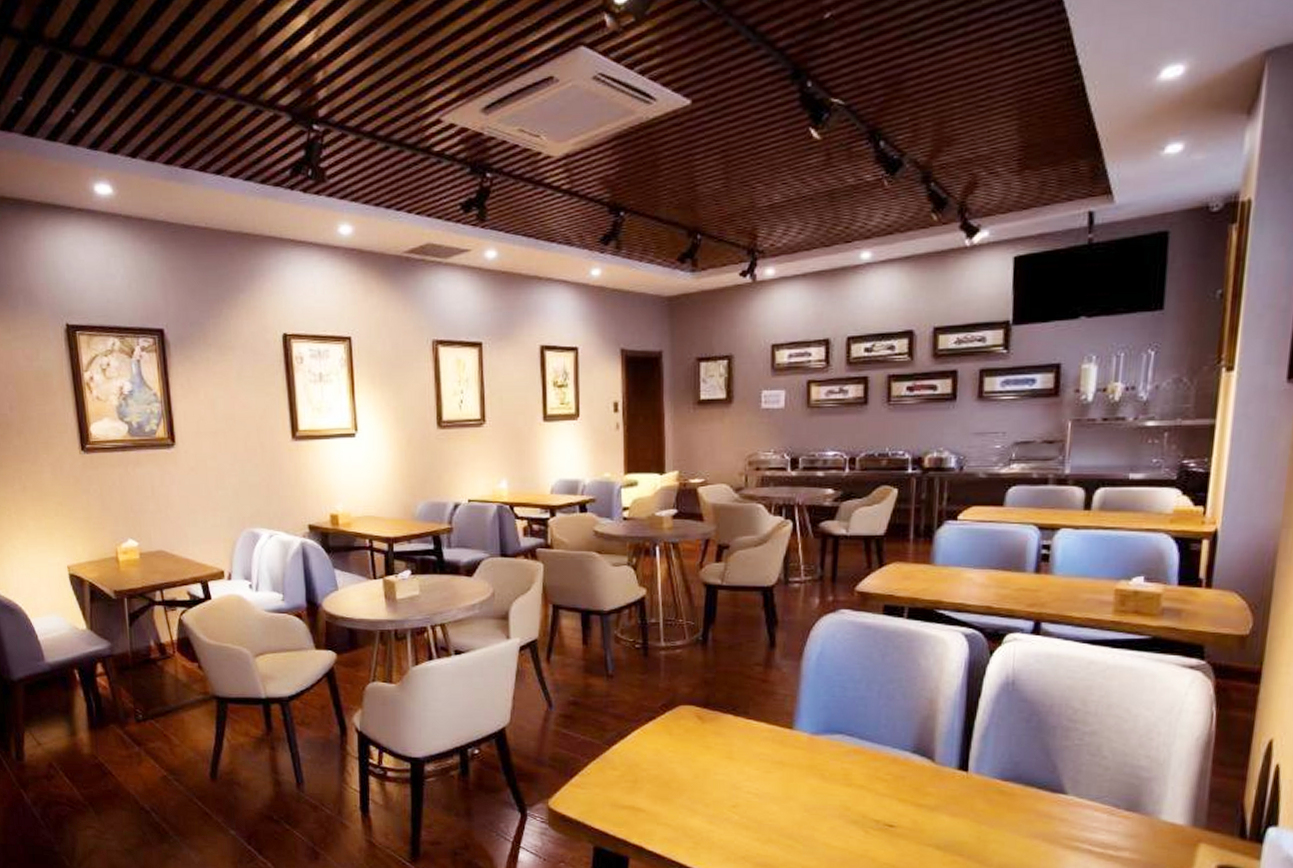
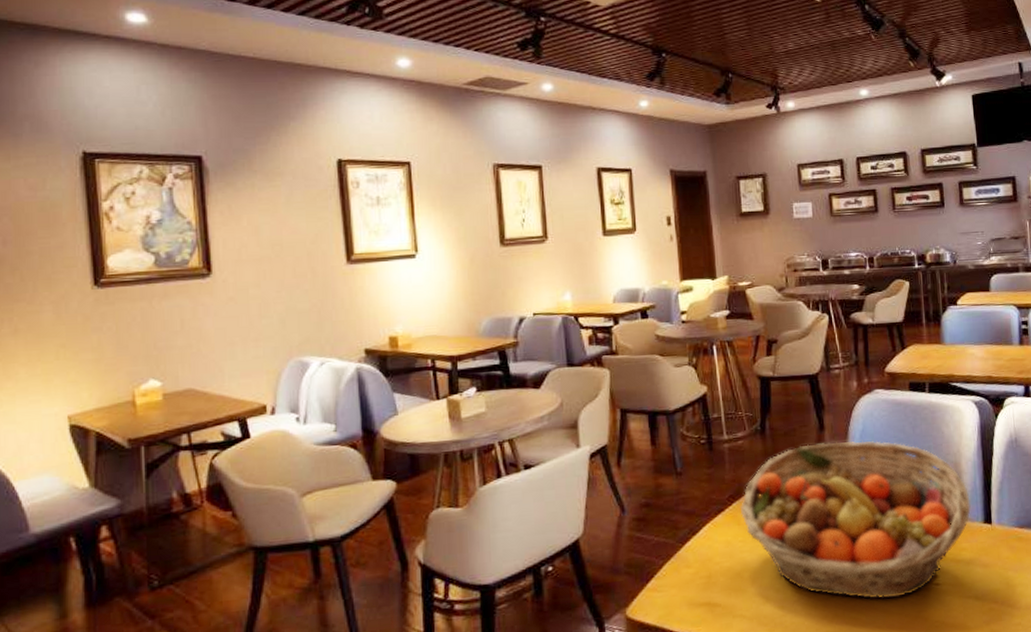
fruit basket: none [672,661,944,833] -> present [739,441,971,599]

